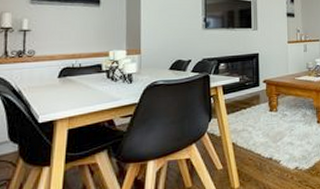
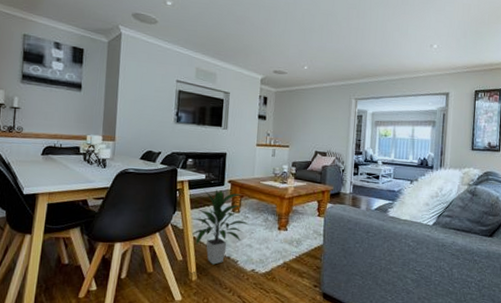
indoor plant: none [230,90,289,169] -> present [192,189,250,265]

